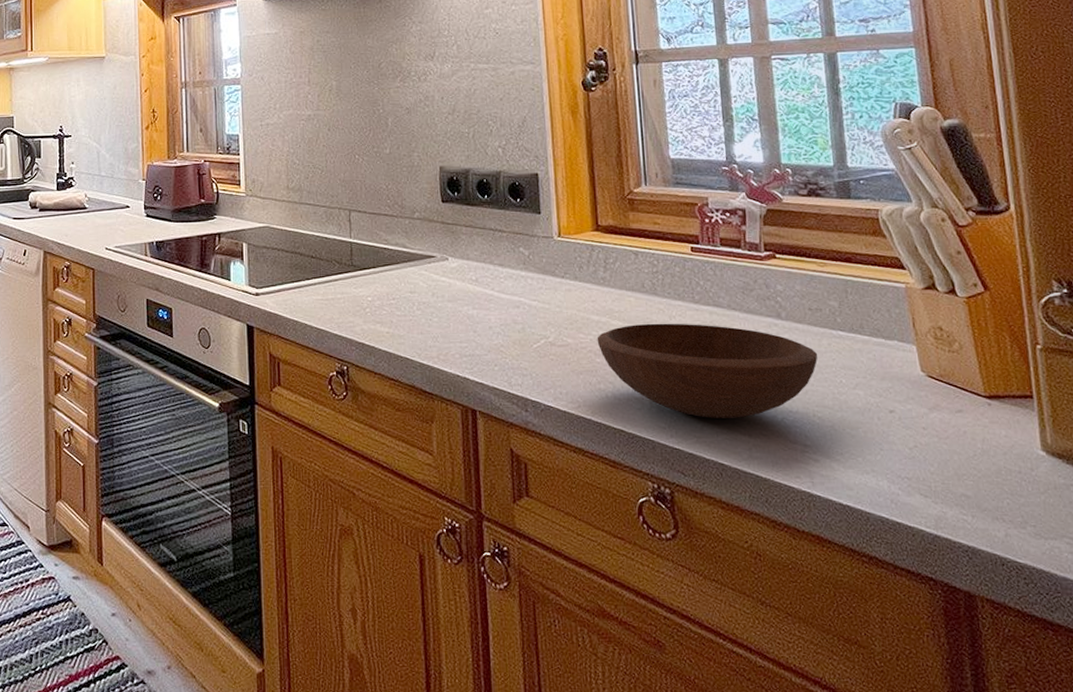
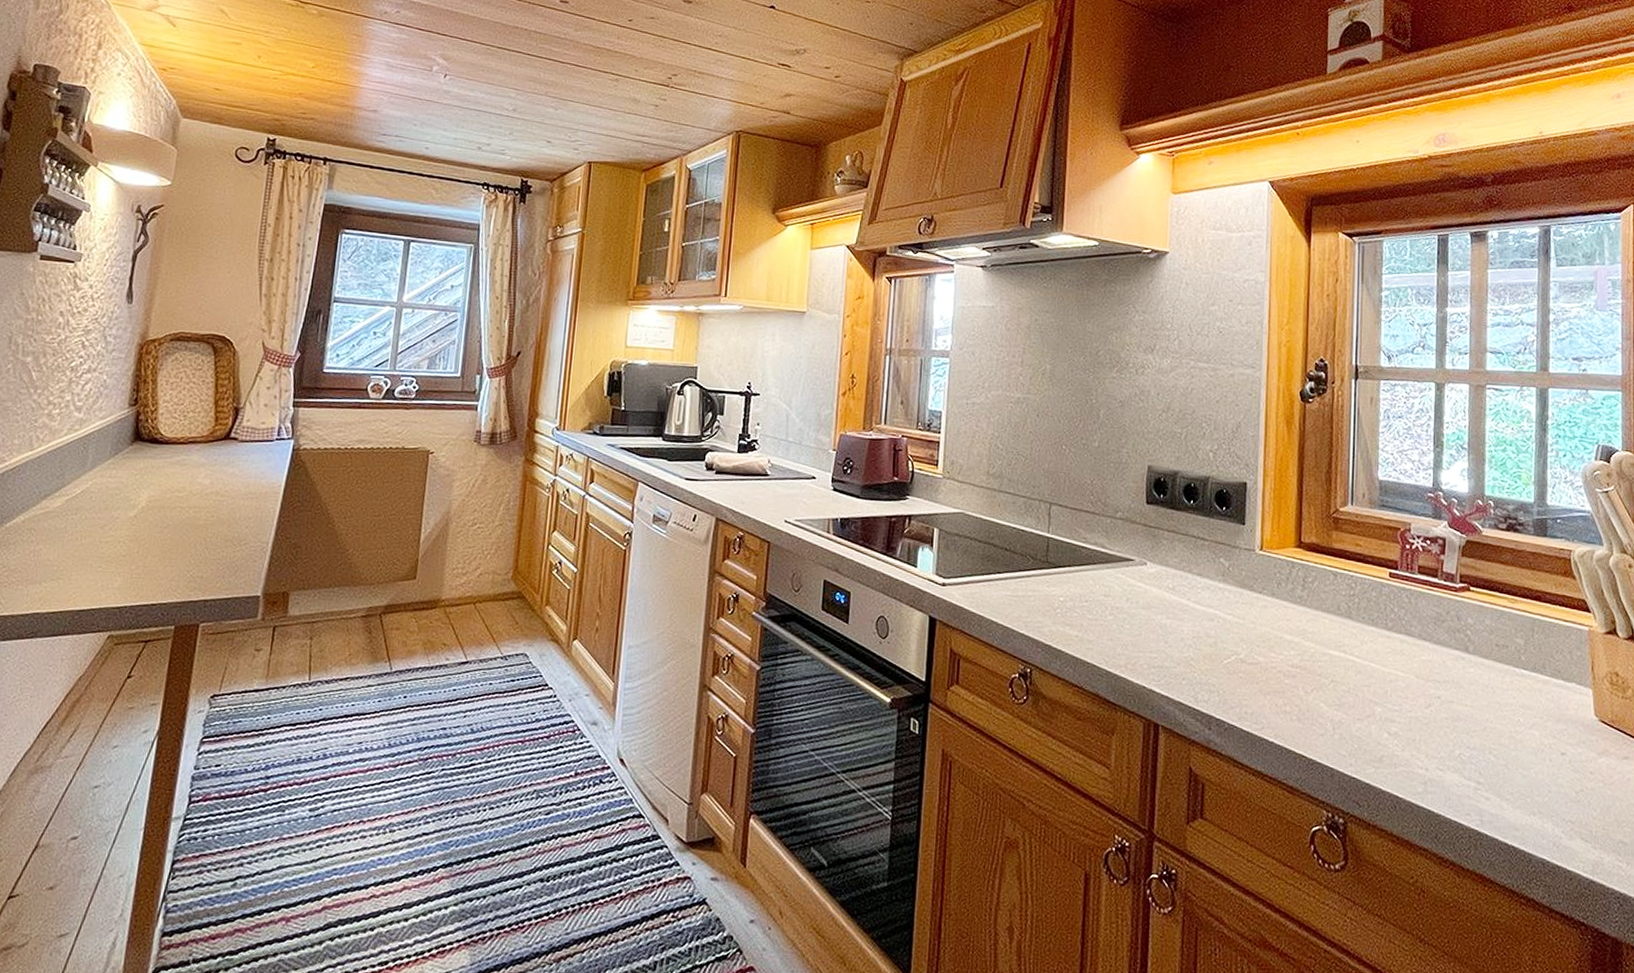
bowl: present [597,323,818,418] -> none [1287,647,1500,751]

